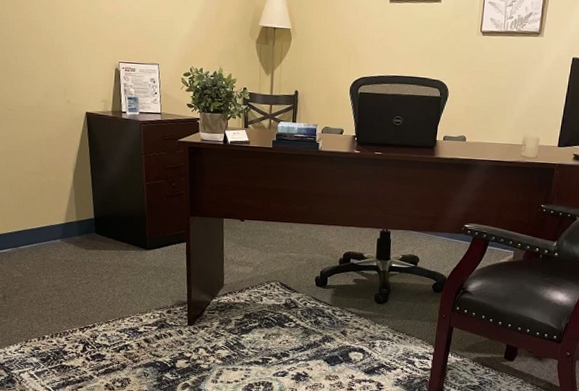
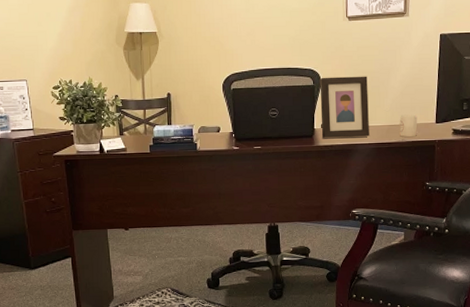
picture frame: none [443,89,495,153] -> present [320,76,369,139]

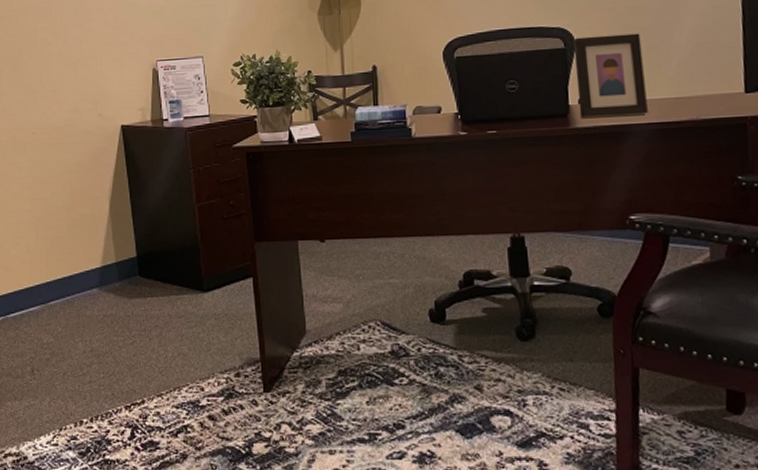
mug: present [399,114,418,138] -> none [690,82,719,114]

